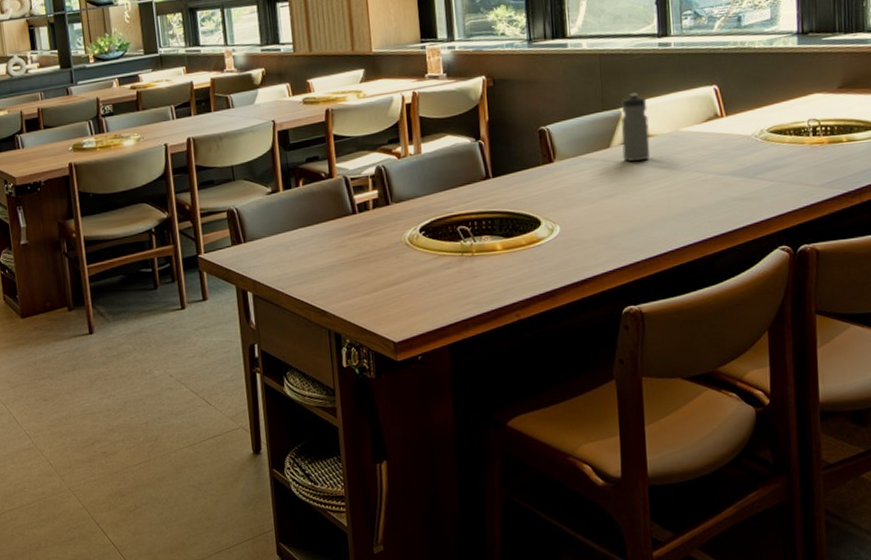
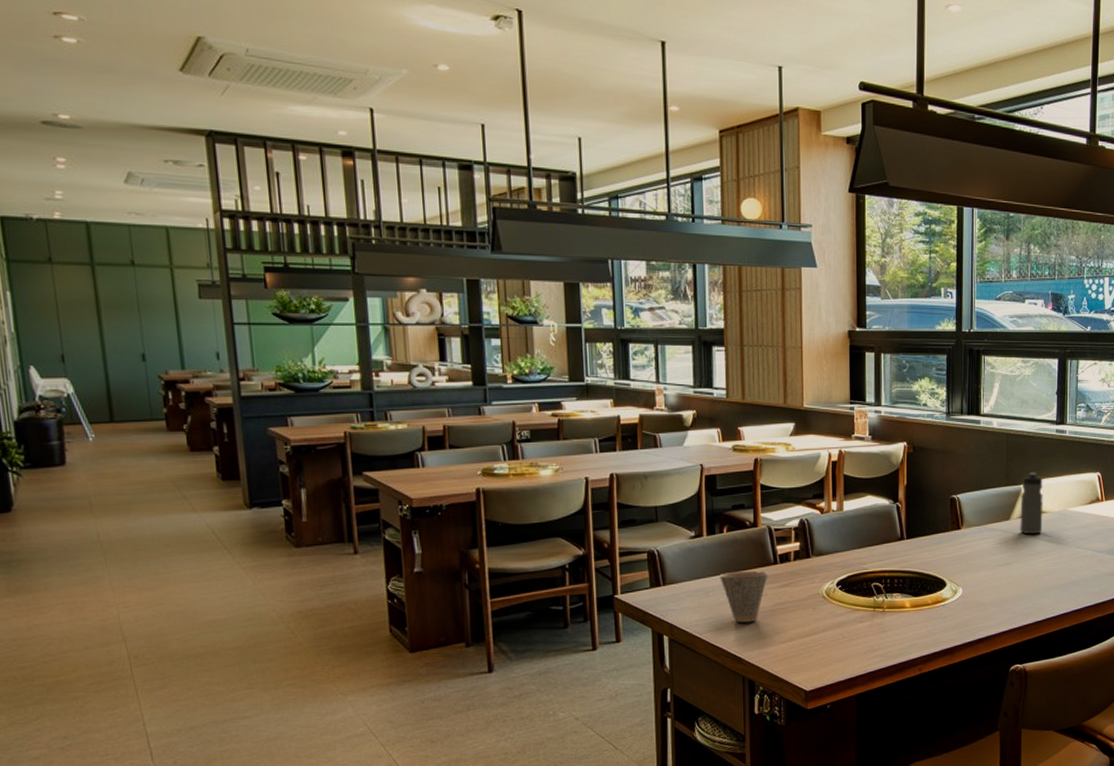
cup: none [298,222,348,276] -> present [720,570,768,623]

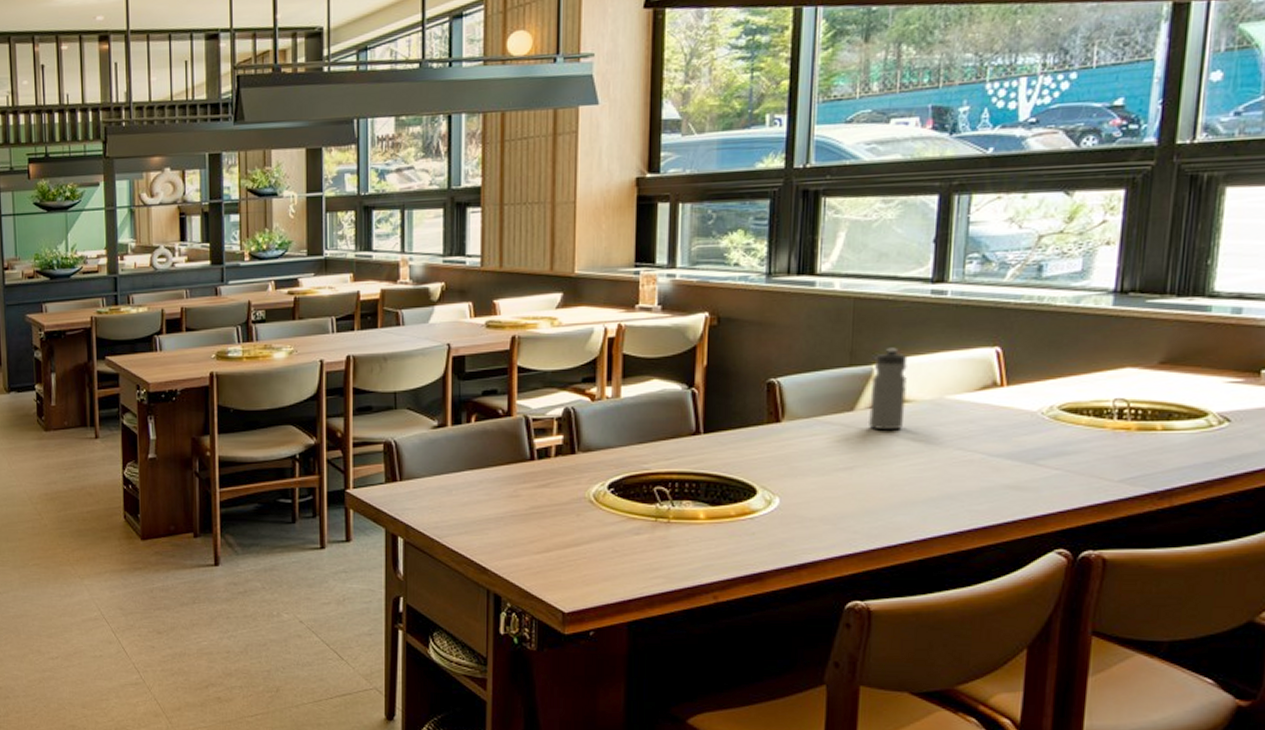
cup: present [720,570,768,623] -> none [465,467,522,528]

